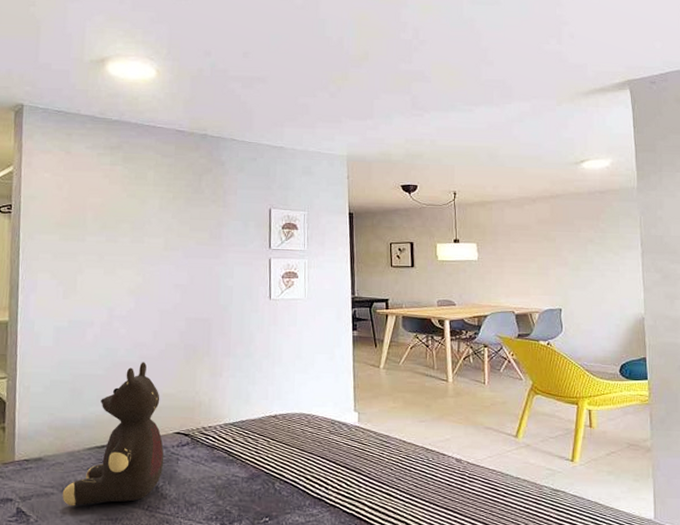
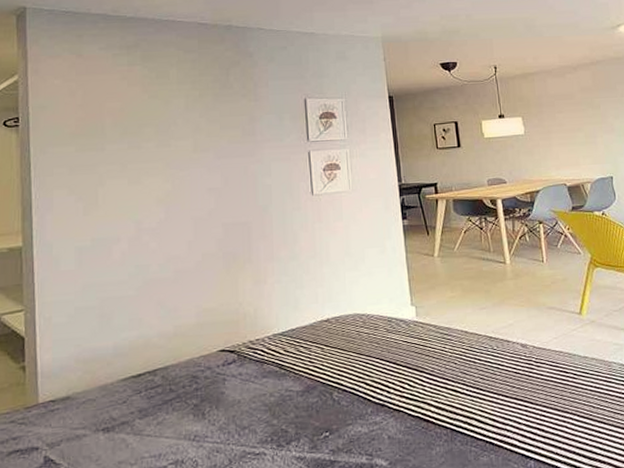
teddy bear: present [62,362,164,507] -> none [96,276,209,447]

